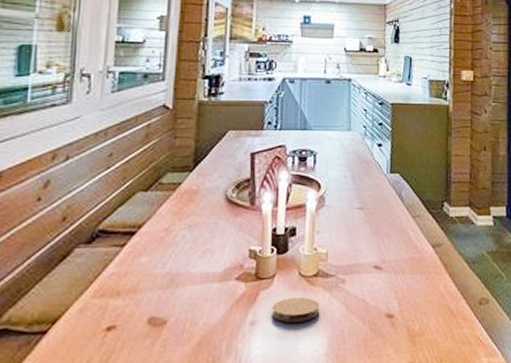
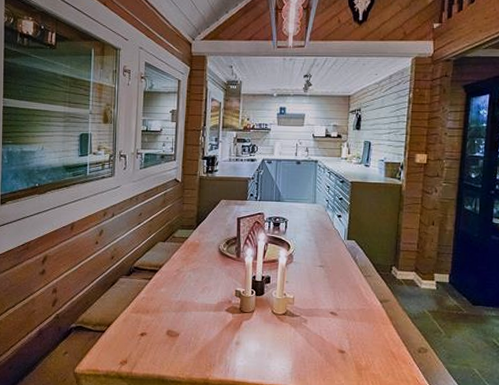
coaster: present [271,296,320,323] -> none [251,328,287,347]

